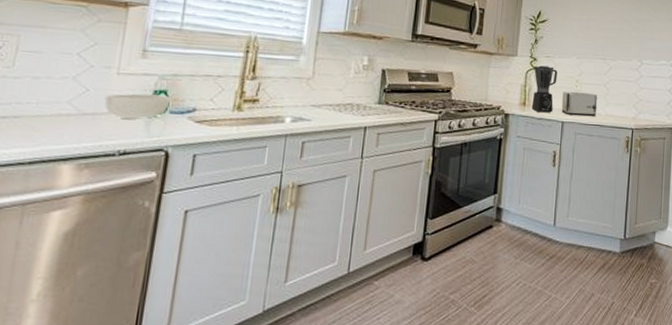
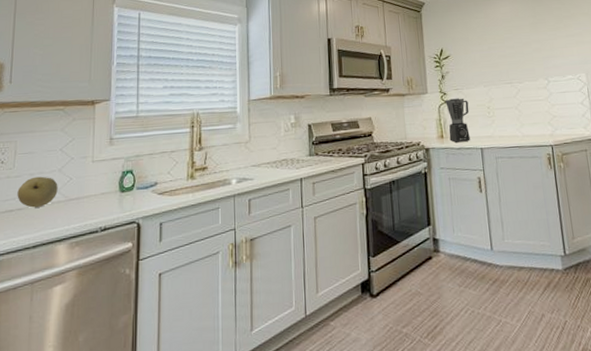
fruit: none [14,81,70,118] -> present [17,176,58,208]
bowl: present [104,93,172,119] -> none [85,174,137,199]
toaster: present [561,91,598,117] -> none [476,116,514,142]

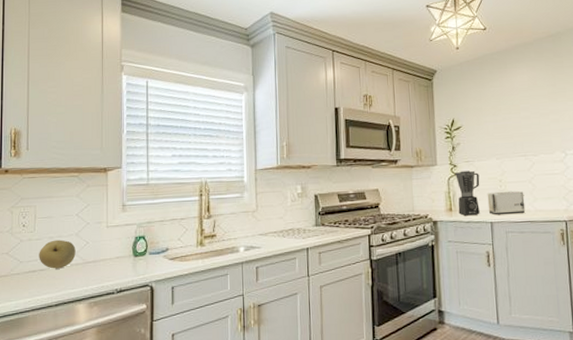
toaster: none [476,116,514,142] -> present [487,190,526,216]

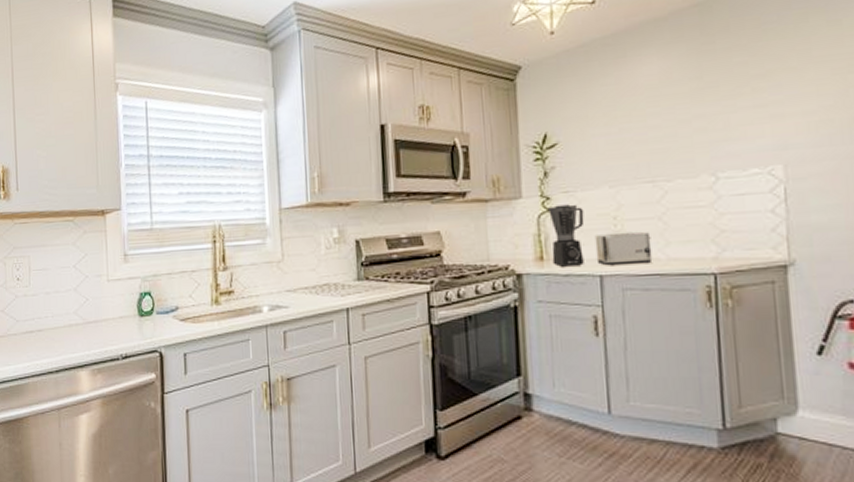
fruit: present [39,239,76,269] -> none [35,295,75,330]

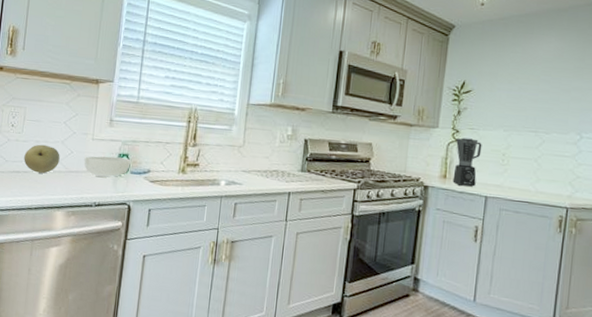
fruit: none [35,295,75,330] -> present [24,144,60,174]
bowl: none [102,297,156,323] -> present [84,156,132,178]
toaster: present [594,231,653,266] -> none [485,164,527,193]

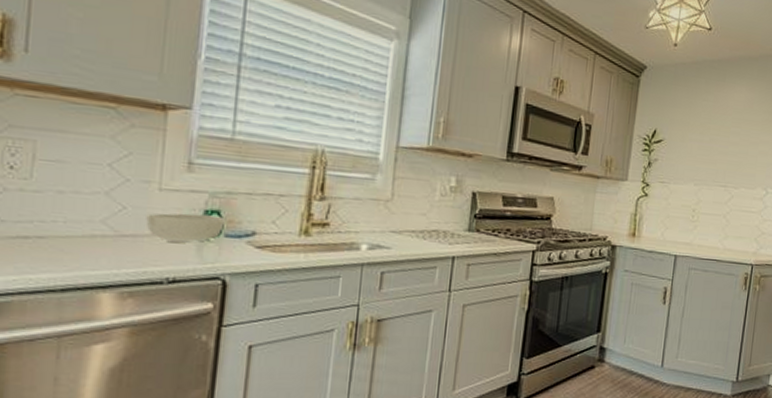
fruit: present [24,144,60,174] -> none [36,196,104,239]
blender: present [452,137,482,188] -> none [642,192,673,247]

